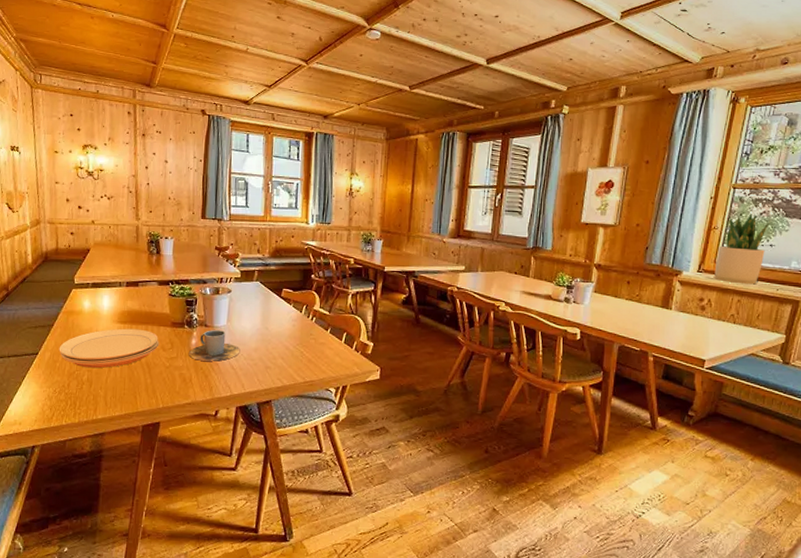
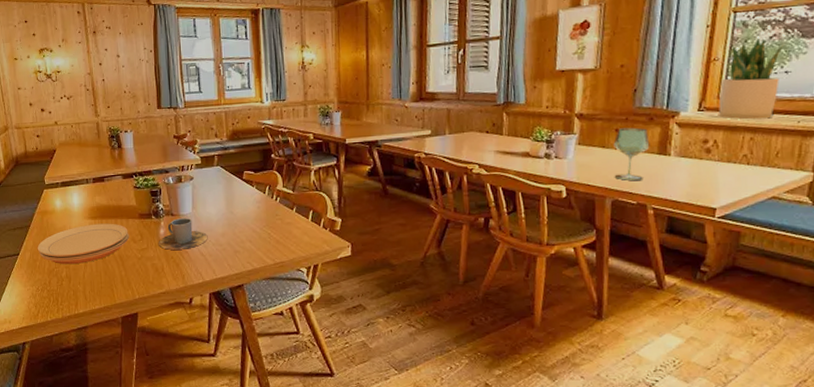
wine glass: none [624,281,655,330] -> present [613,127,650,181]

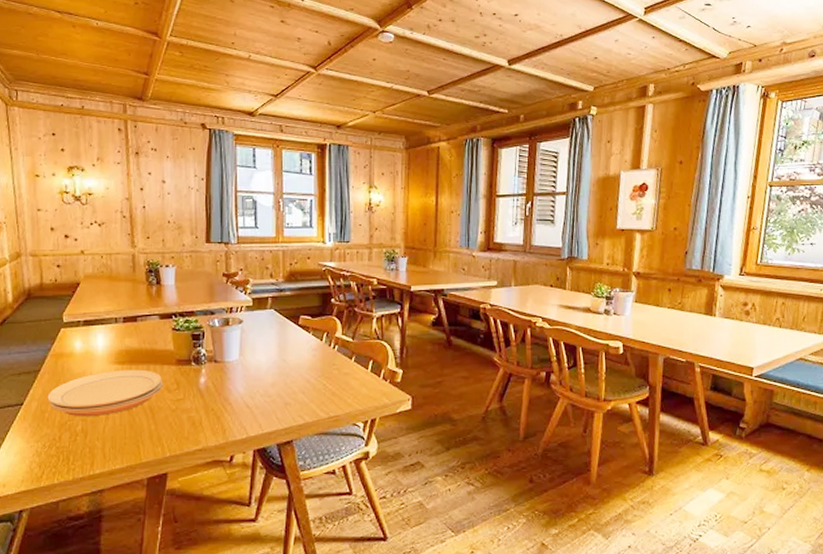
cup: present [158,218,208,250] -> none [197,366,256,401]
wine glass: present [613,127,650,181] -> none [666,288,698,340]
planter: present [718,38,785,120] -> none [756,212,810,286]

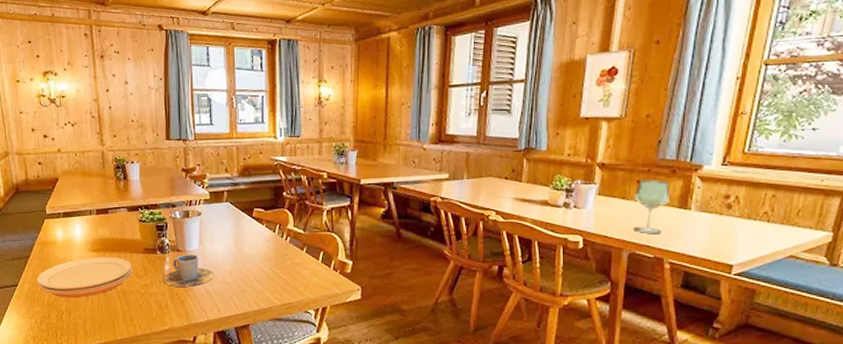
cup: none [197,366,256,401] -> present [162,255,214,287]
wine glass: none [666,288,698,340] -> present [634,179,671,235]

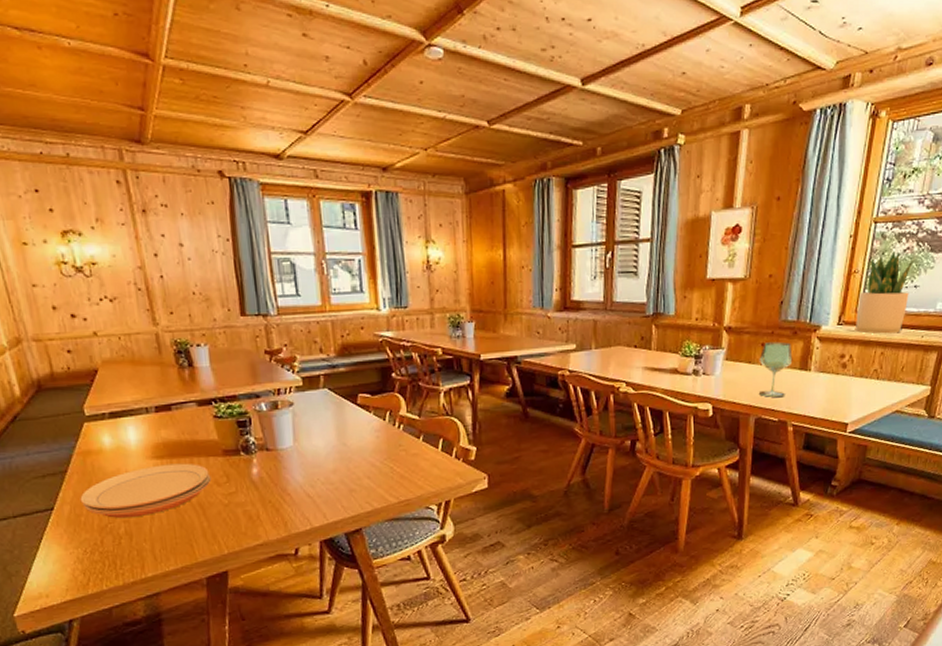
cup: present [162,255,214,287] -> none [250,453,316,493]
planter: none [743,93,814,176] -> present [856,251,916,334]

